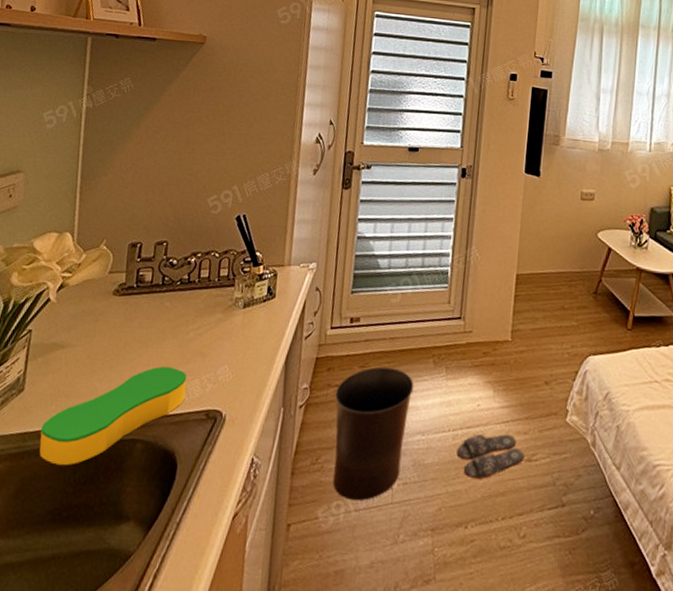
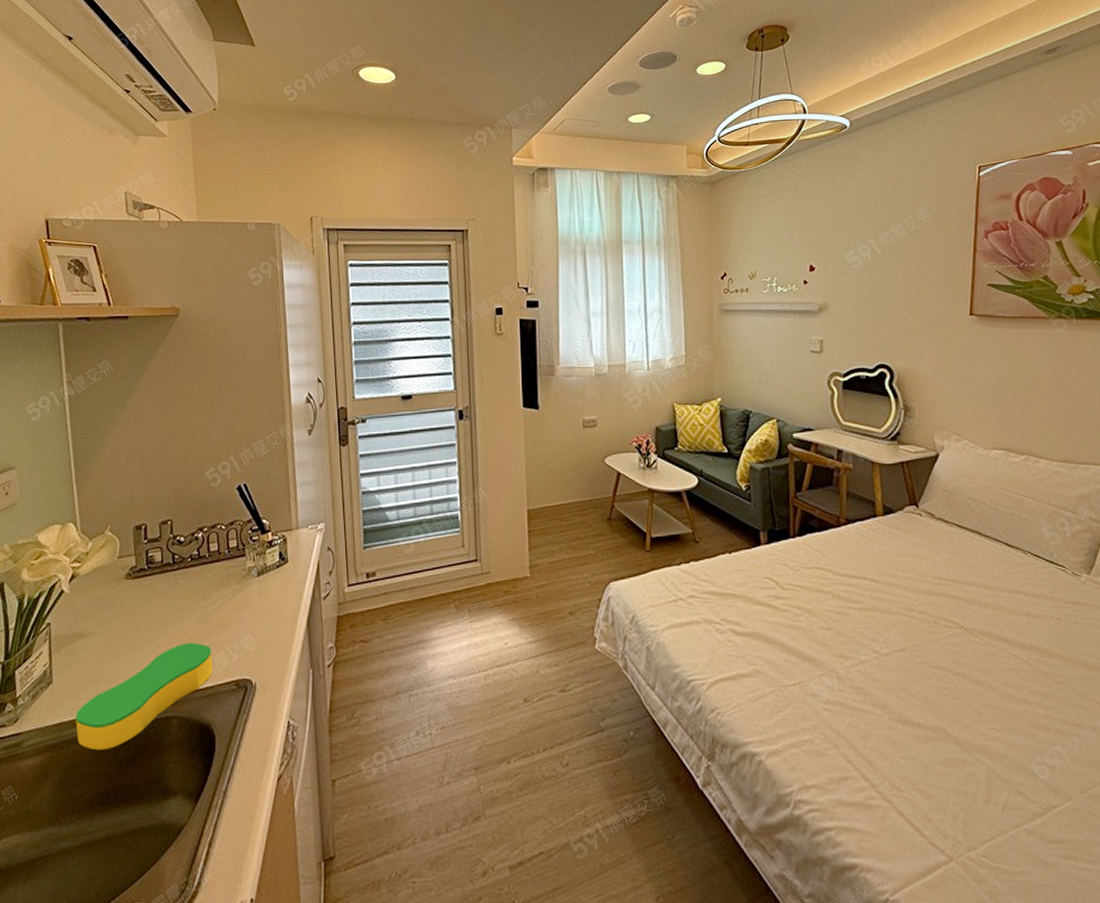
waste bin: present [333,366,414,501] -> none [362,617,439,750]
slippers: present [456,434,525,479] -> none [490,668,558,714]

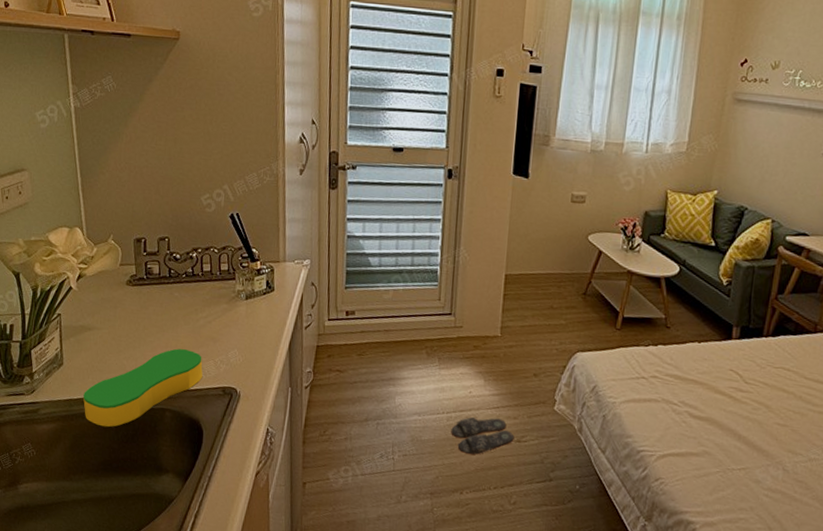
slippers: none [490,668,558,714] -> present [451,417,515,455]

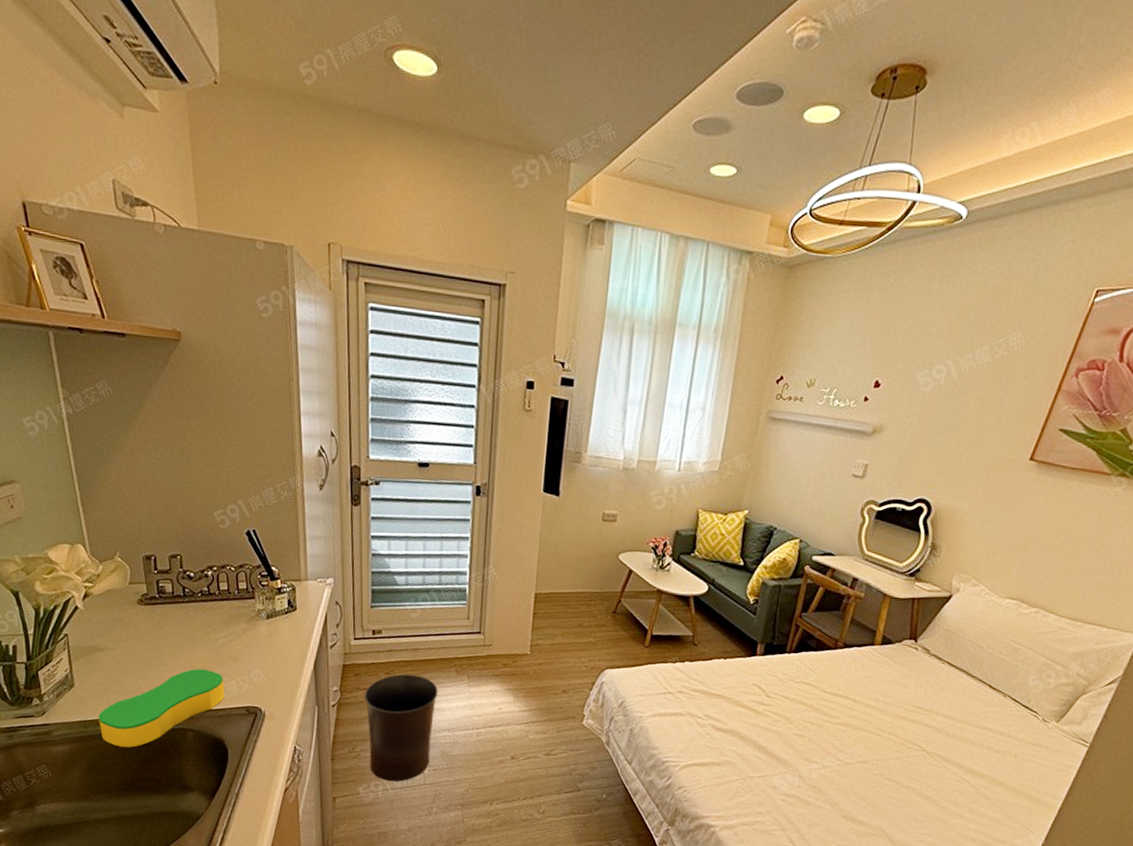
waste bin: none [337,355,409,467] -> present [365,674,438,782]
slippers: present [451,417,515,455] -> none [481,732,544,768]

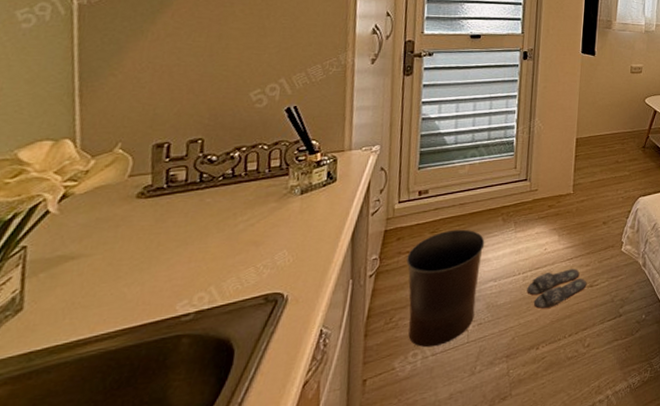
sponge: present [99,668,224,748] -> none [51,260,239,377]
slippers: none [481,732,544,768] -> present [527,268,587,308]

